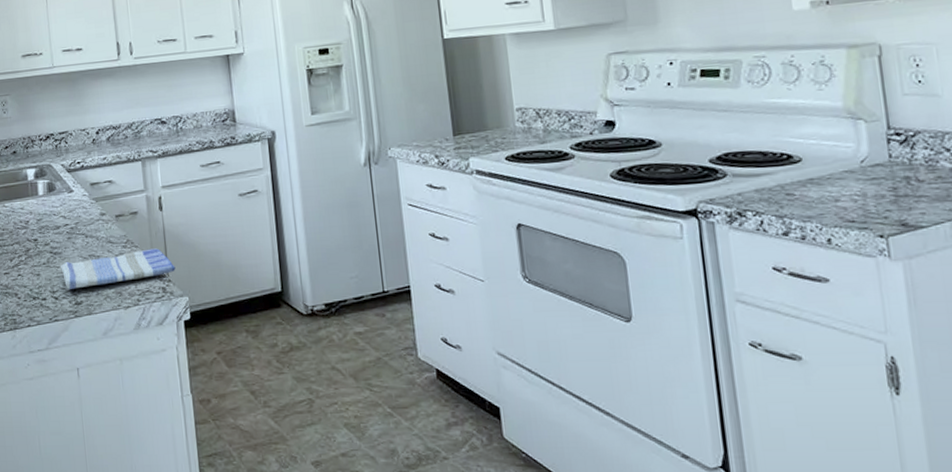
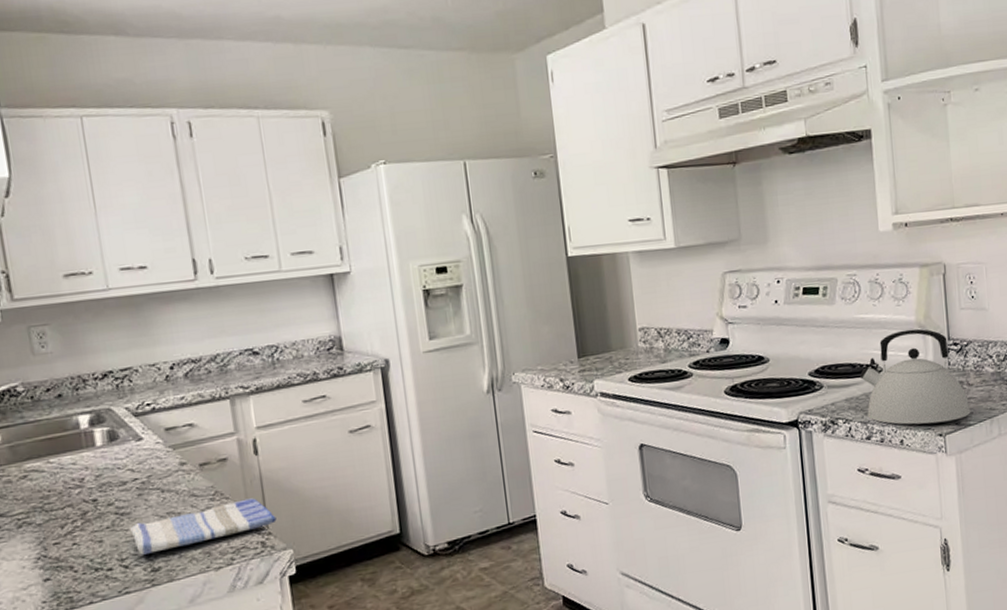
kettle: none [773,116,923,223] -> present [860,329,971,425]

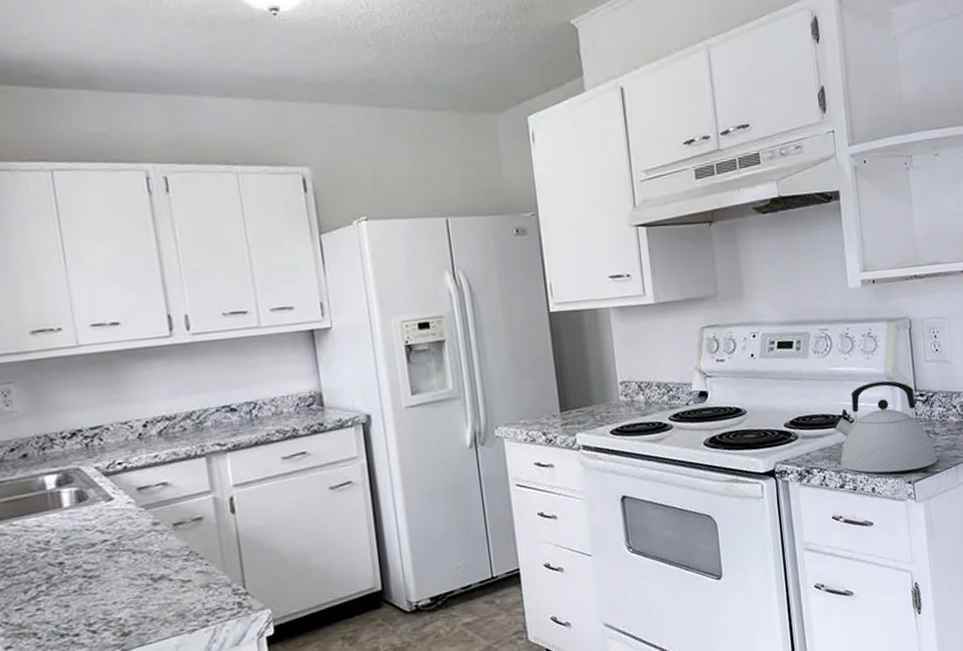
dish towel: present [129,498,277,555] -> none [97,557,254,619]

